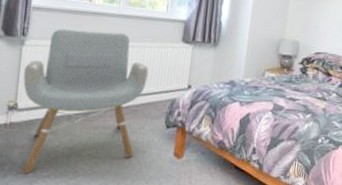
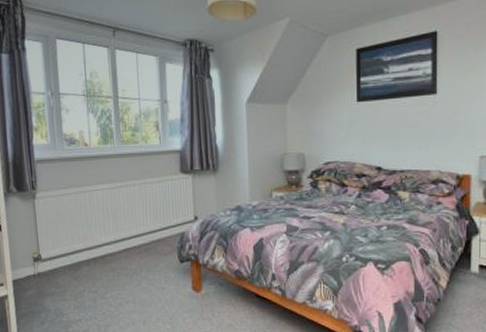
armchair: present [22,28,149,175] -> none [40,172,154,320]

